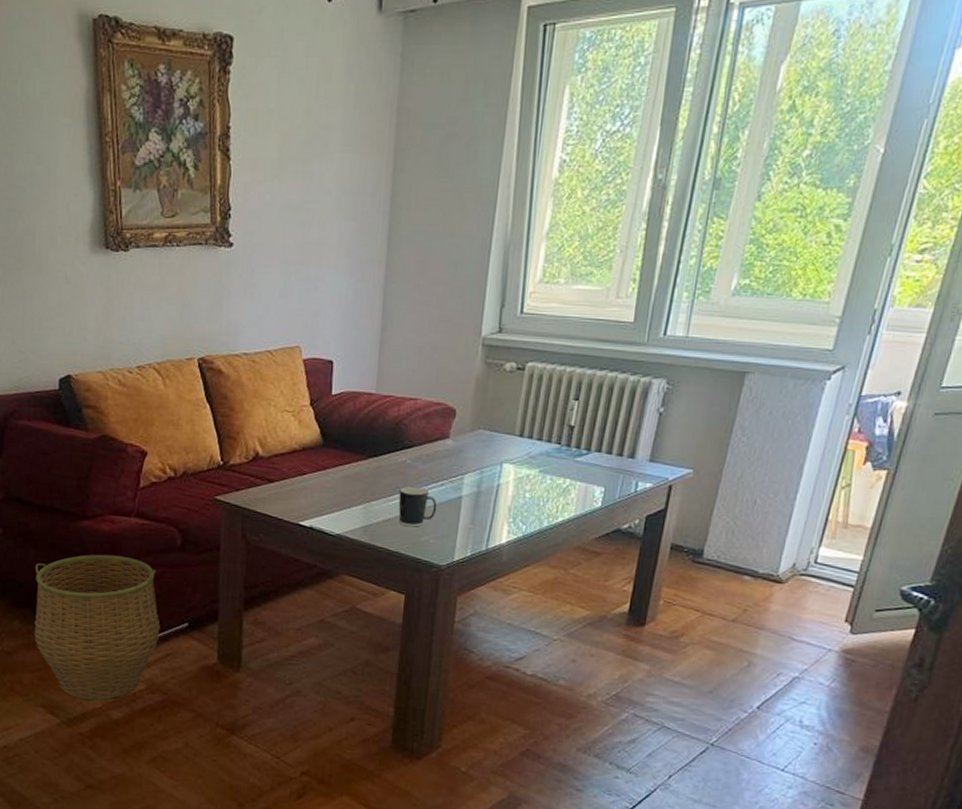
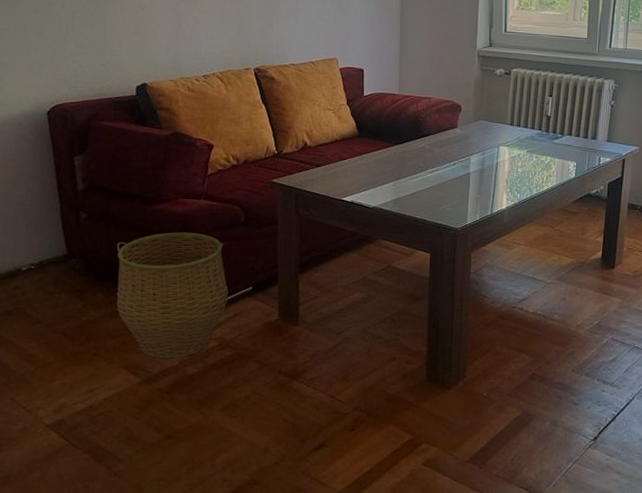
mug: present [398,486,437,527] -> none [421,166,451,199]

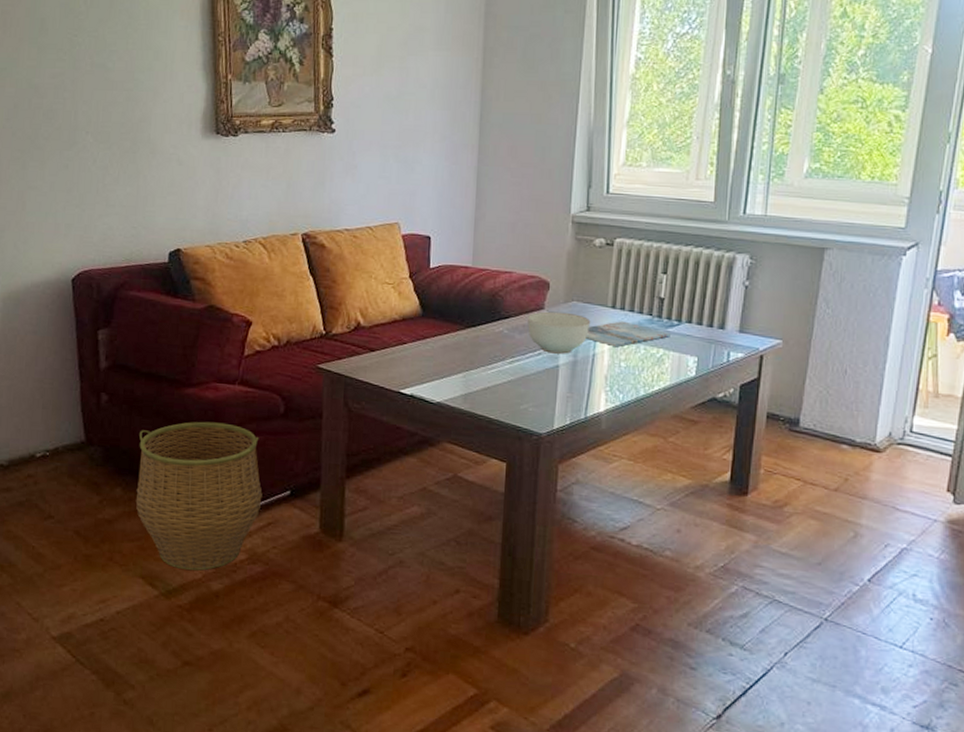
bowl: none [443,129,494,164] -> present [527,311,591,354]
magazine: none [490,135,557,157] -> present [586,321,672,347]

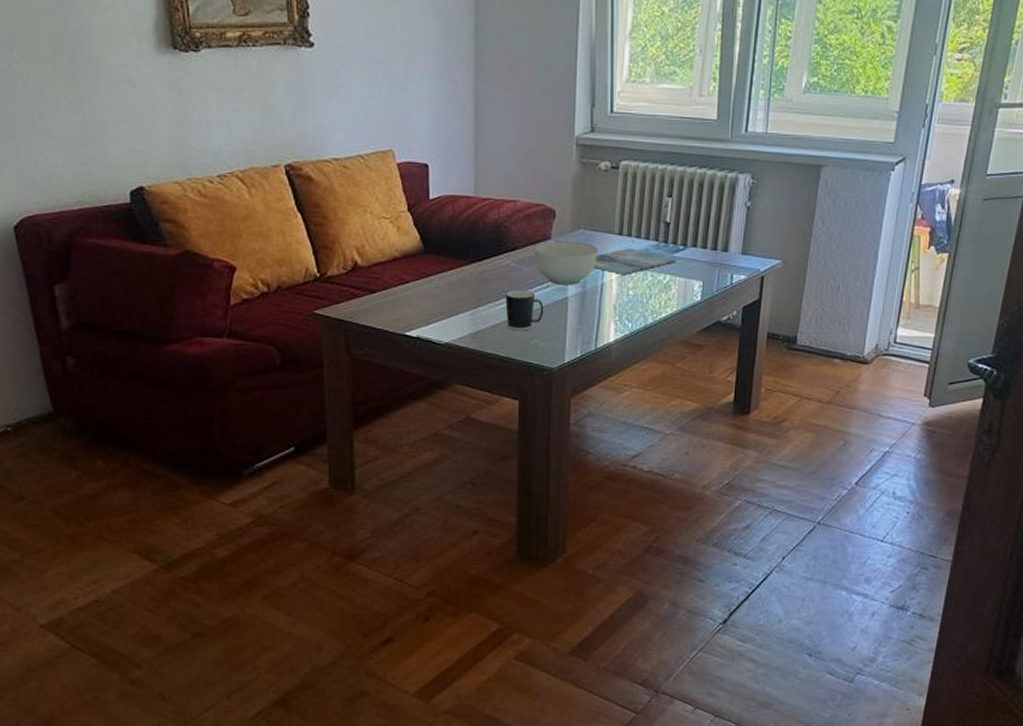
basket: present [135,421,263,571] -> none [117,380,264,539]
mug: none [497,355,535,396] -> present [505,289,544,331]

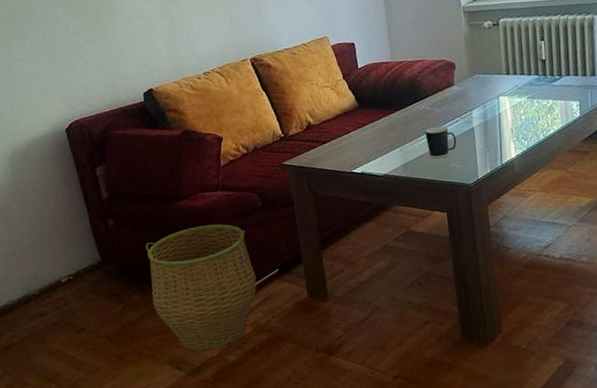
basket: none [117,380,264,539] -> present [146,224,257,351]
bowl: present [533,241,598,285] -> none [442,84,493,119]
magazine: present [594,248,678,276] -> none [490,83,557,105]

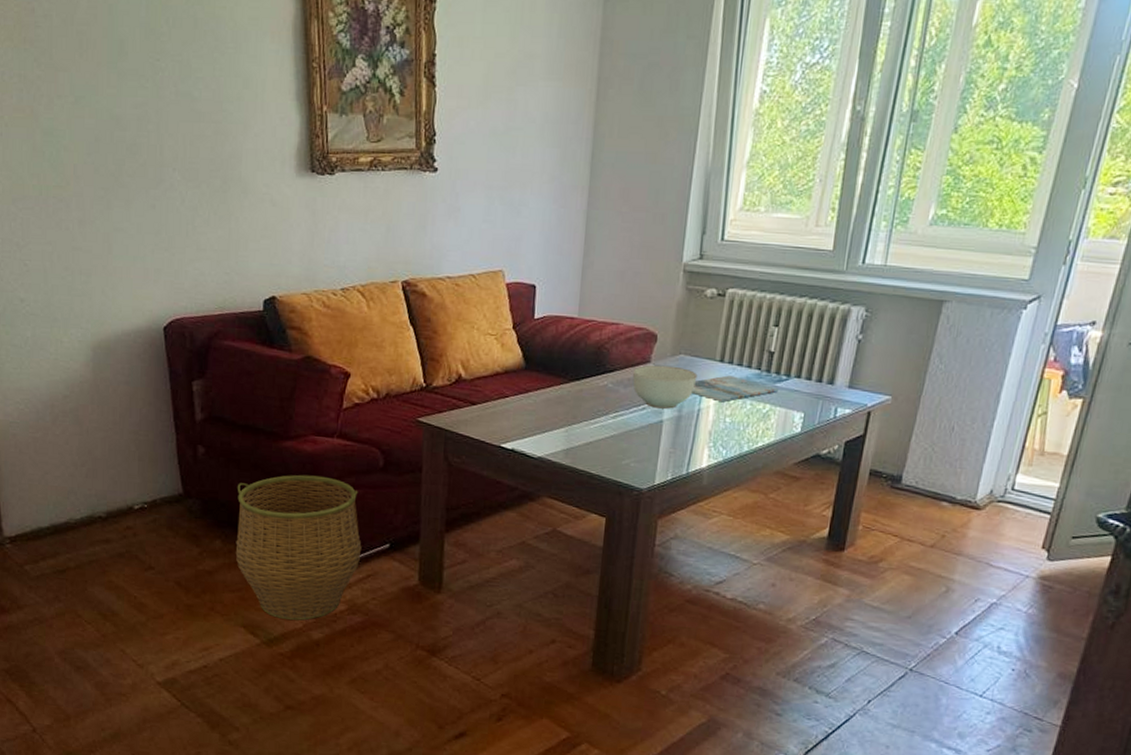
mug: present [425,126,457,159] -> none [599,409,638,451]
bowl: none [442,84,493,119] -> present [632,365,698,409]
magazine: none [490,83,557,105] -> present [691,375,780,402]

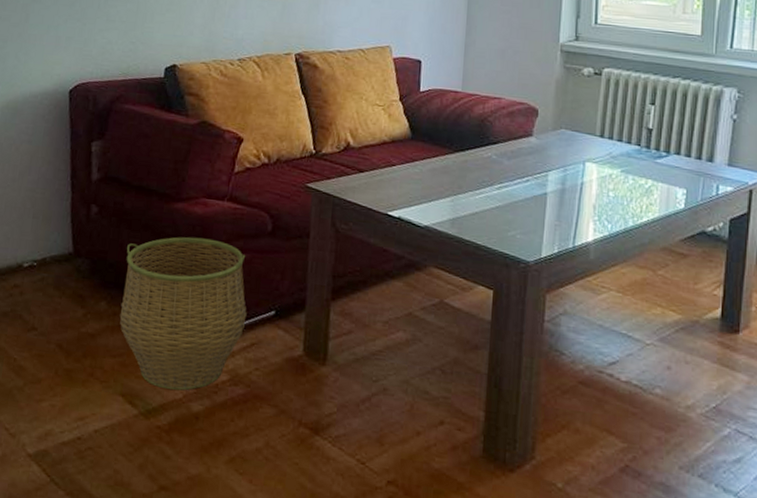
bowl: present [632,365,698,409] -> none [515,138,579,182]
magazine: present [691,375,780,402] -> none [574,150,660,177]

